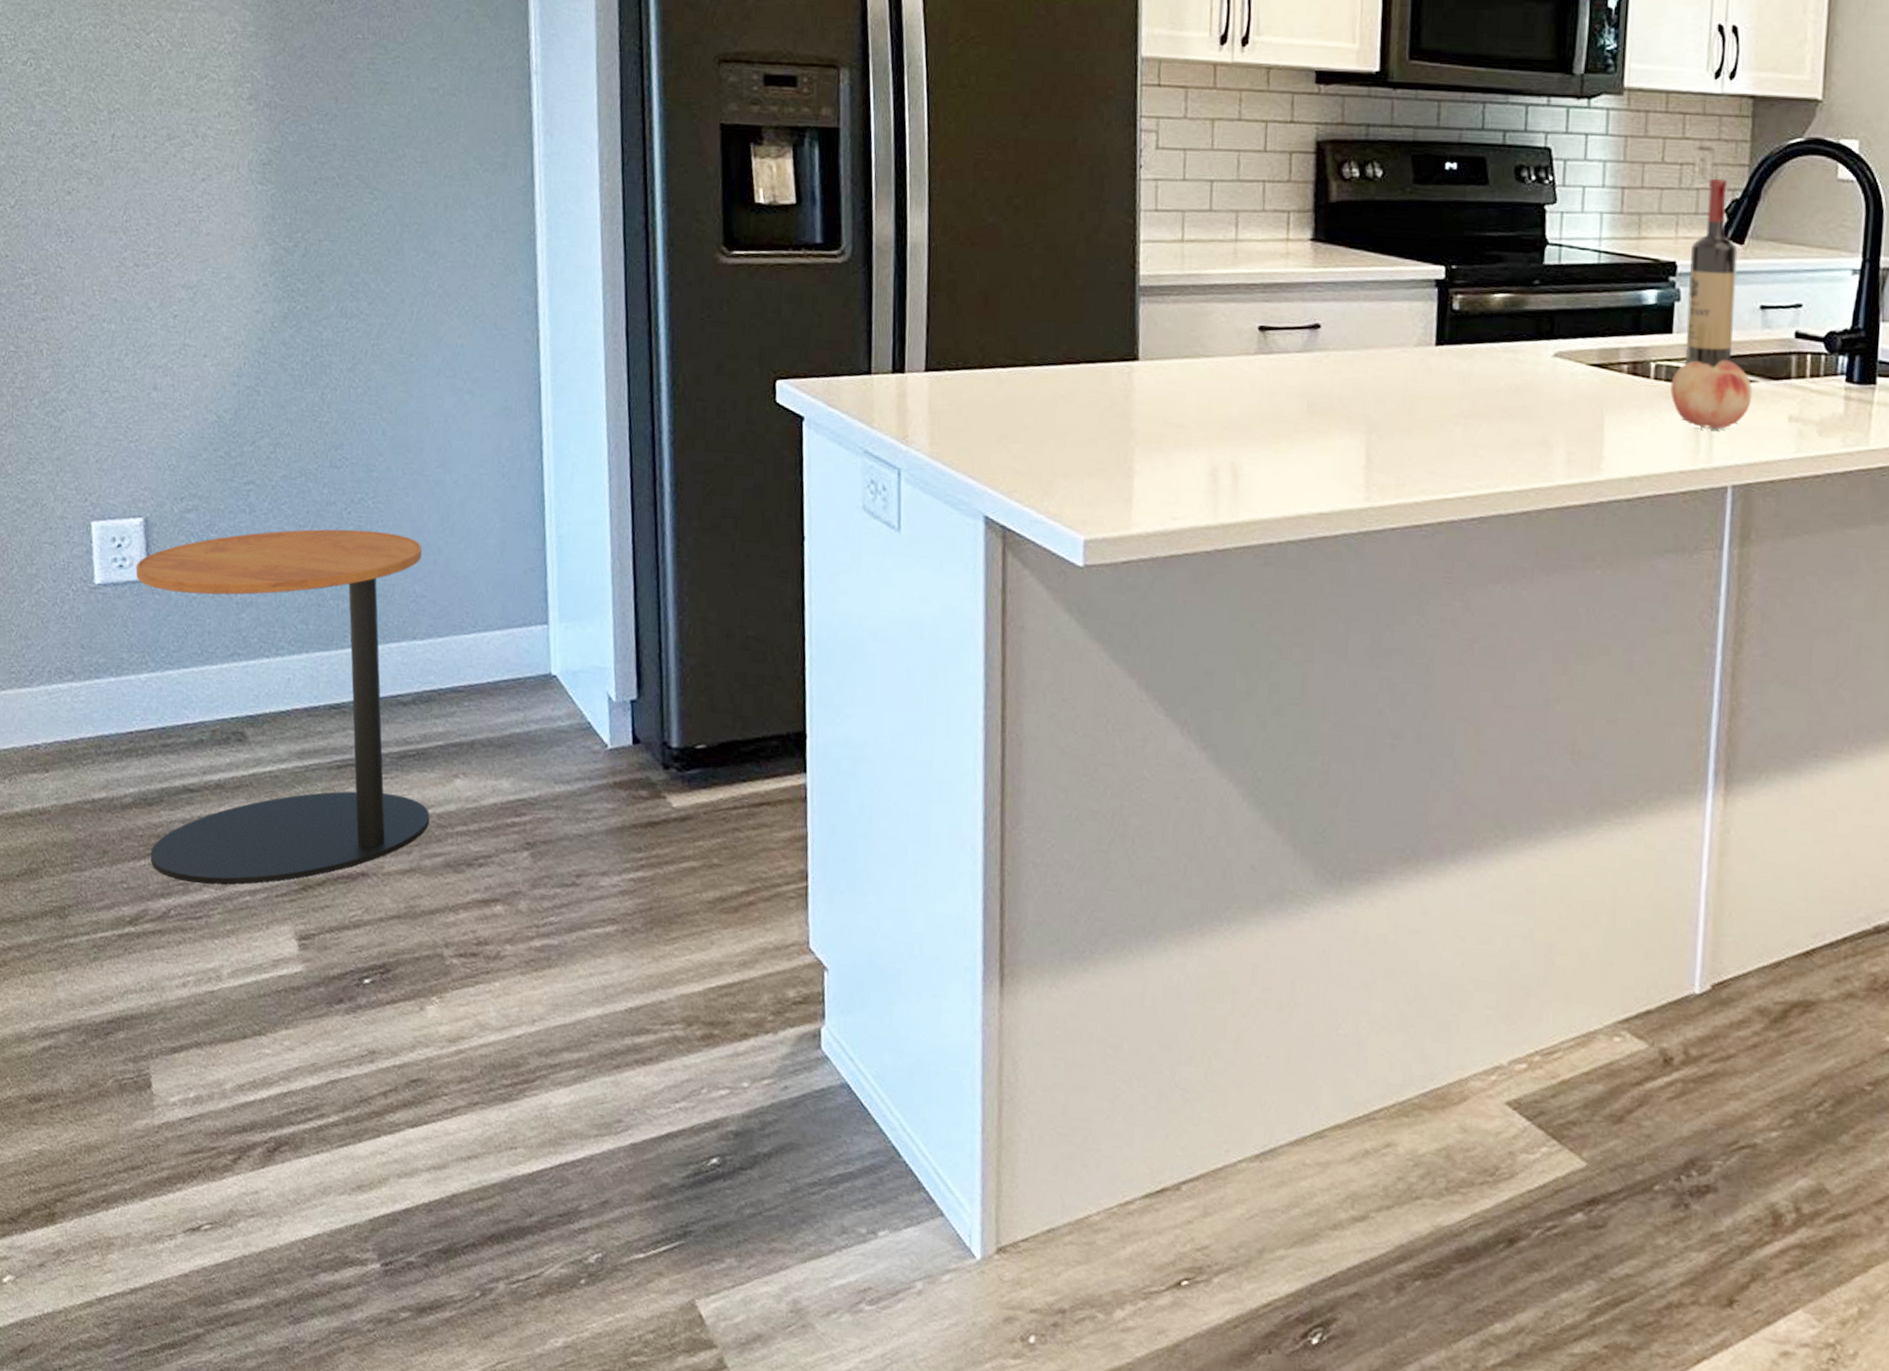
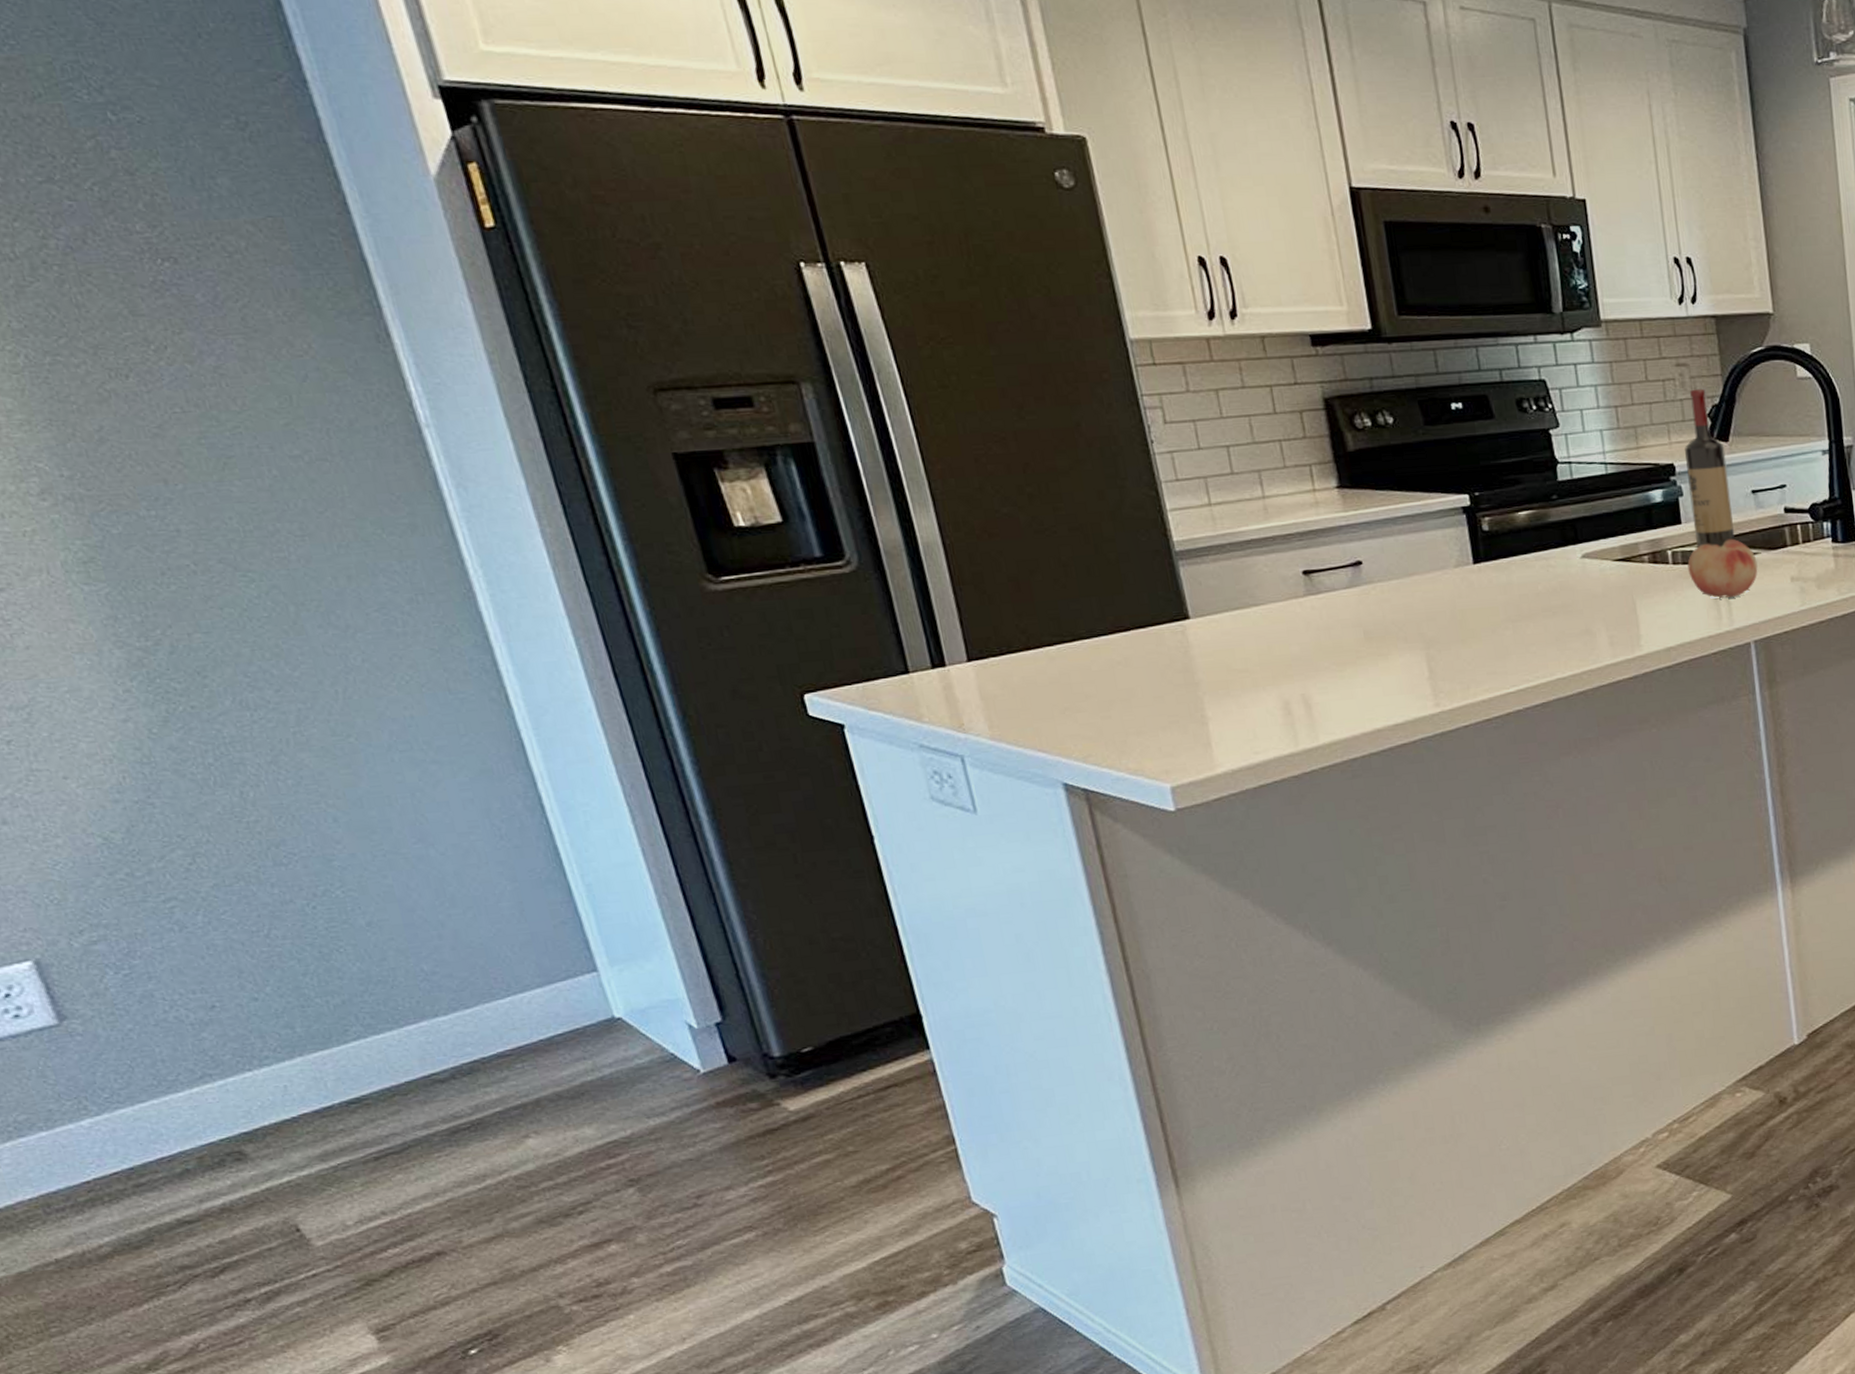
side table: present [136,529,429,884] -> none [38,917,507,1313]

